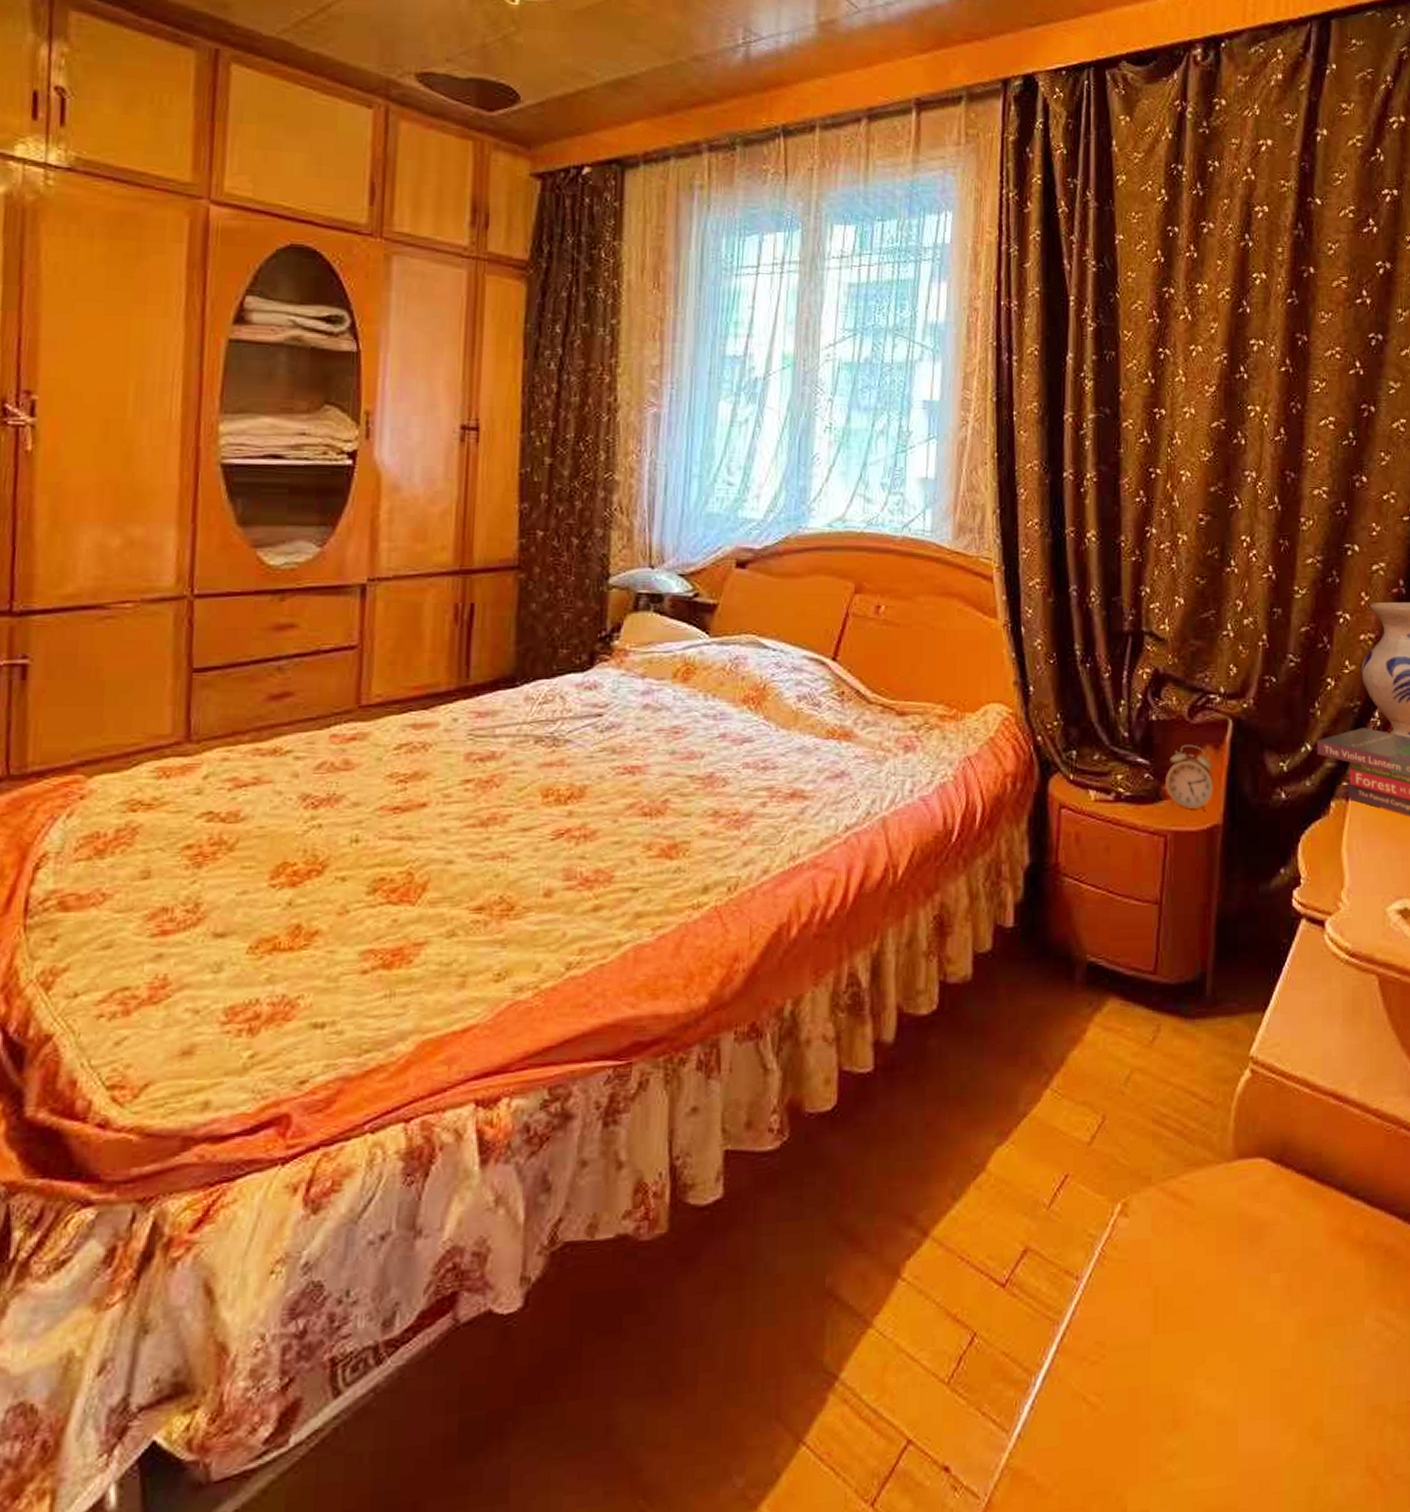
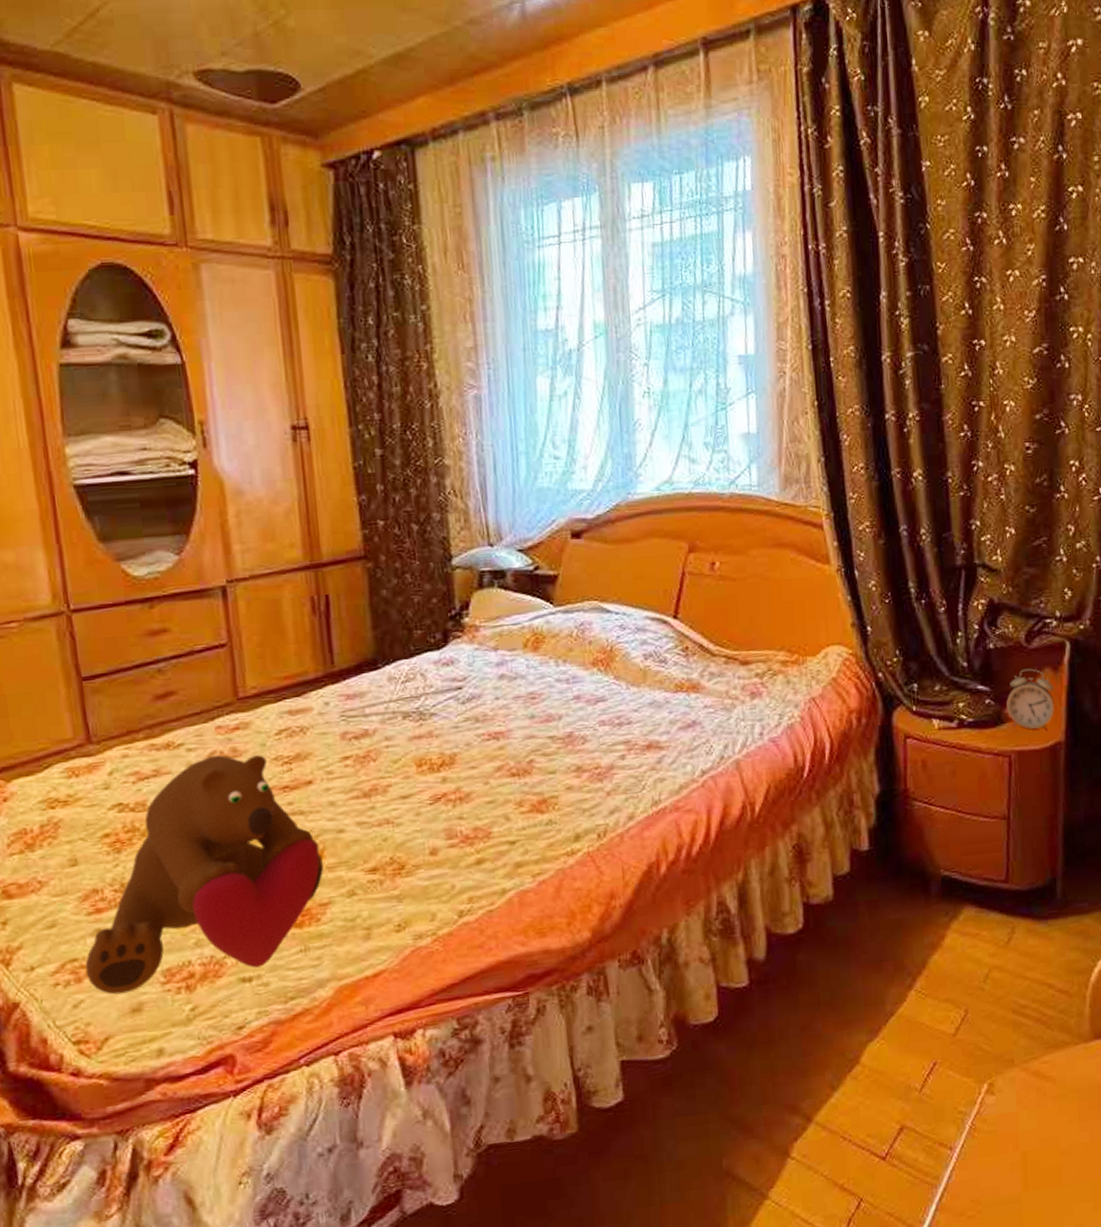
bear: none [136,766,426,1033] -> present [85,755,324,995]

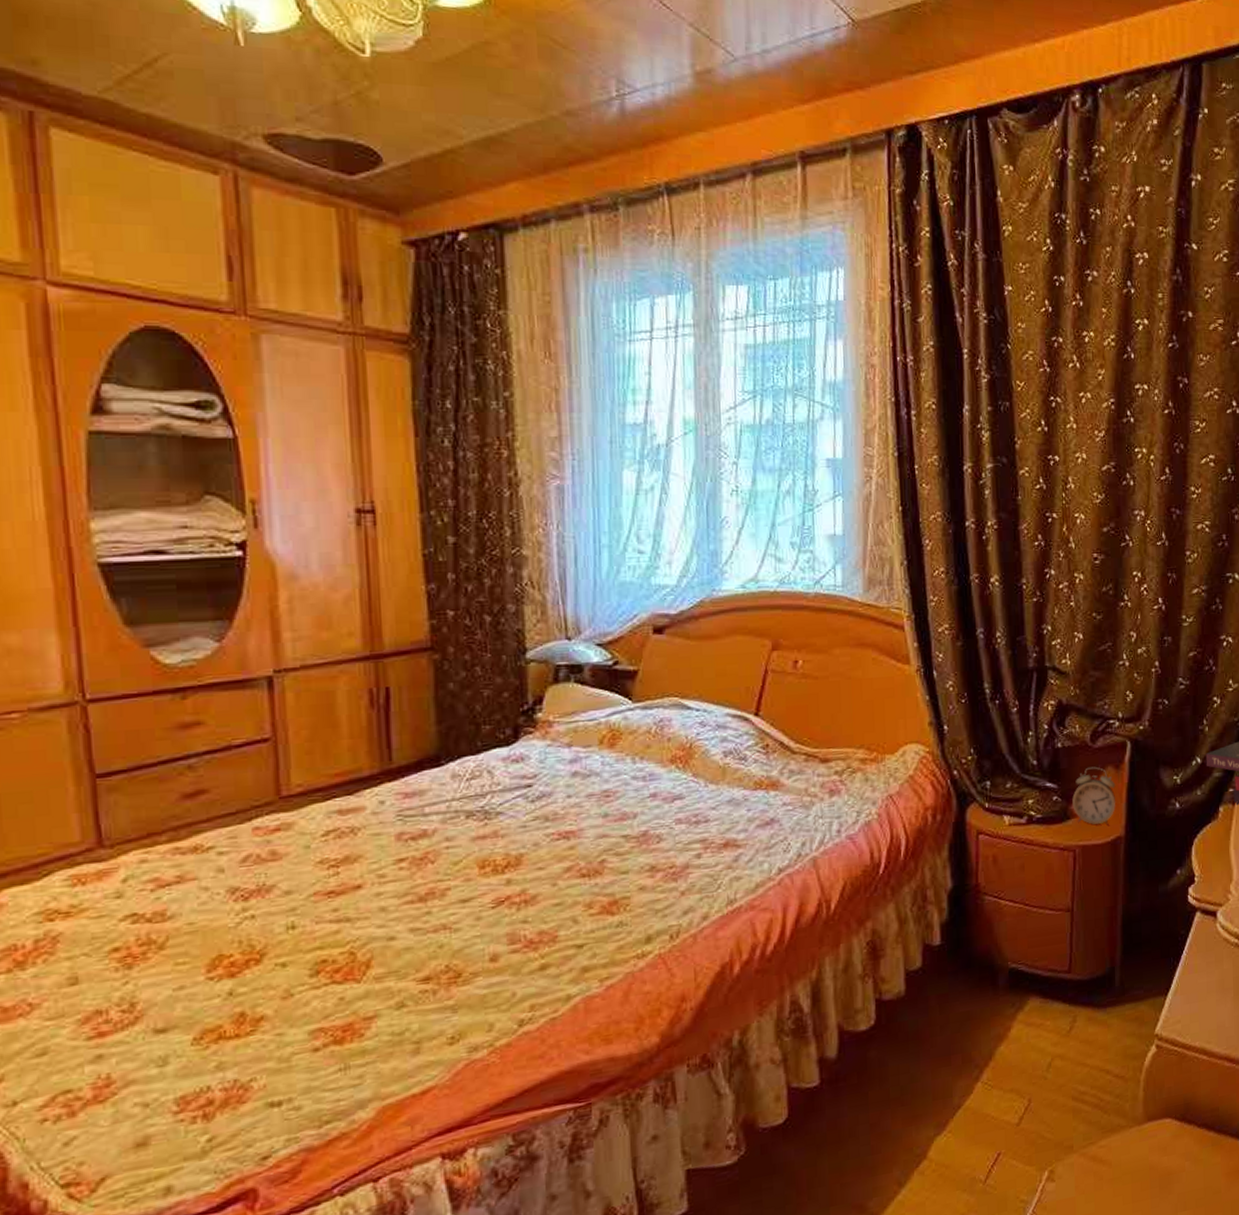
bear: present [85,755,324,995] -> none [80,858,371,1129]

